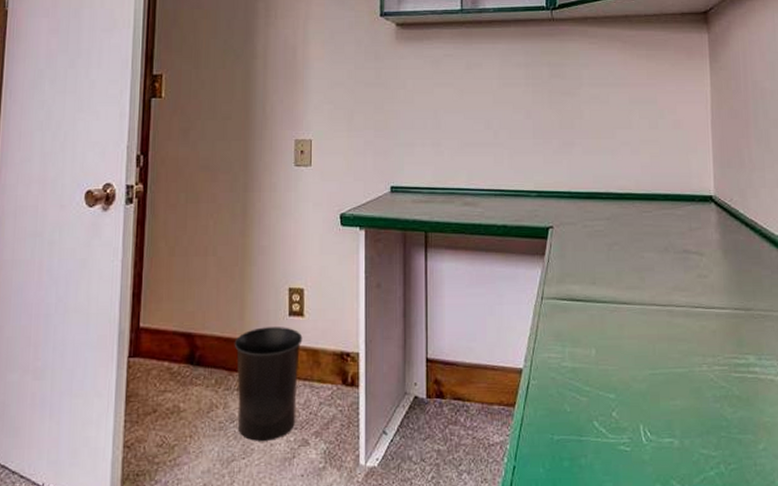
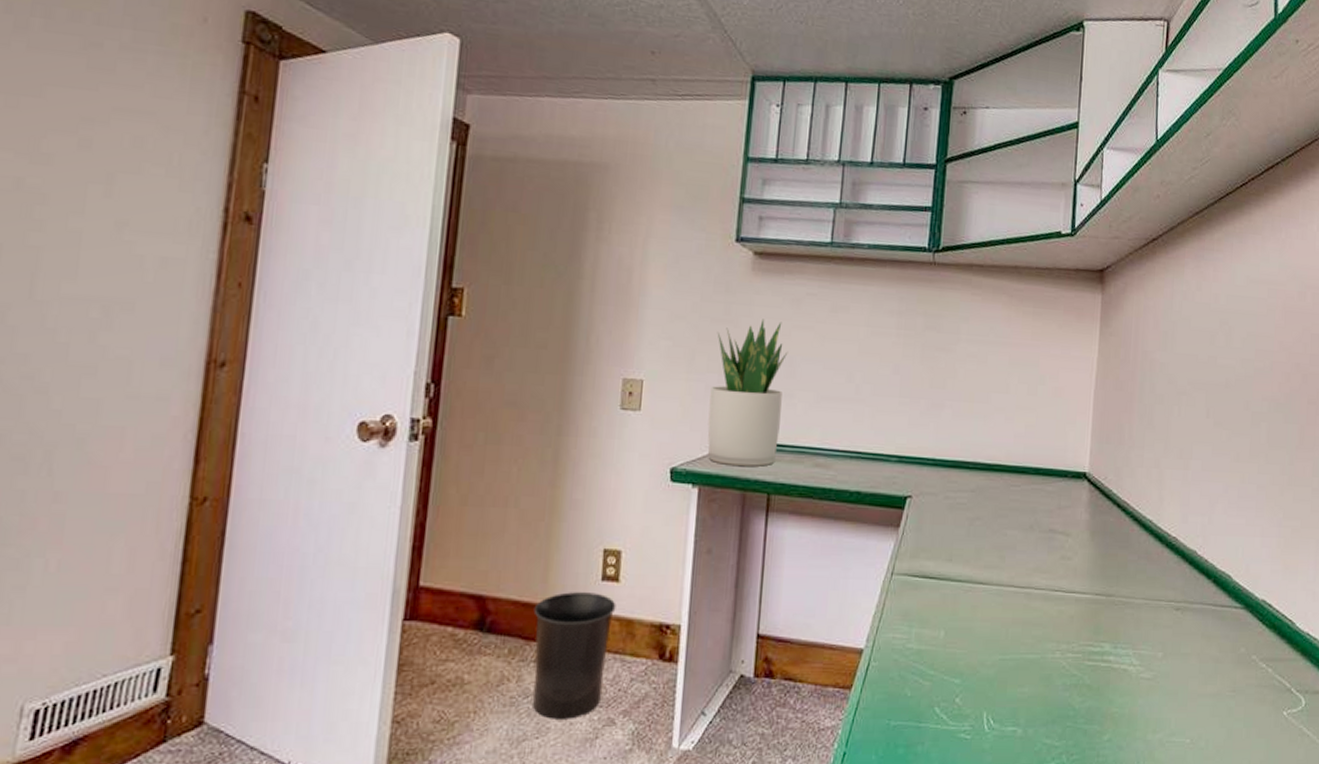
planter: none [369,80,433,209] -> present [707,319,788,467]

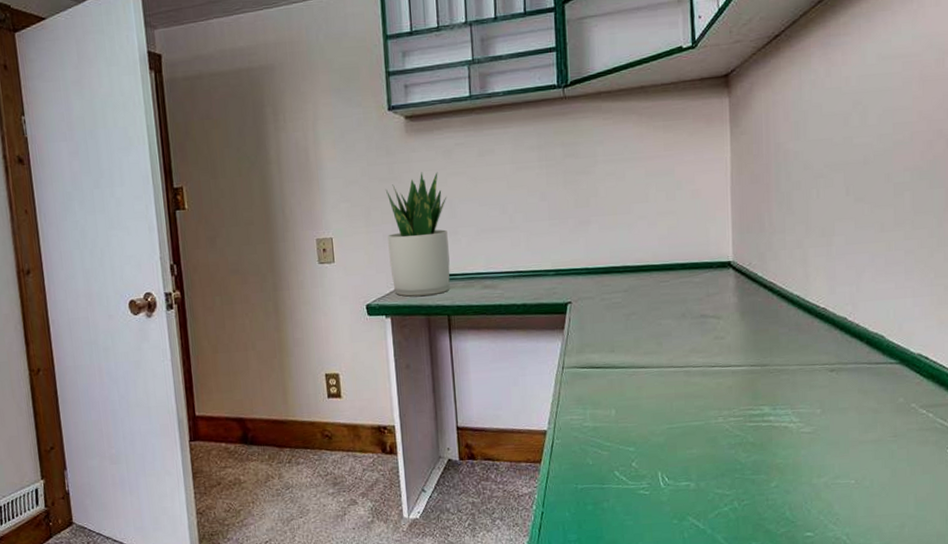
waste bin: present [533,592,616,719] -> none [281,407,343,503]

